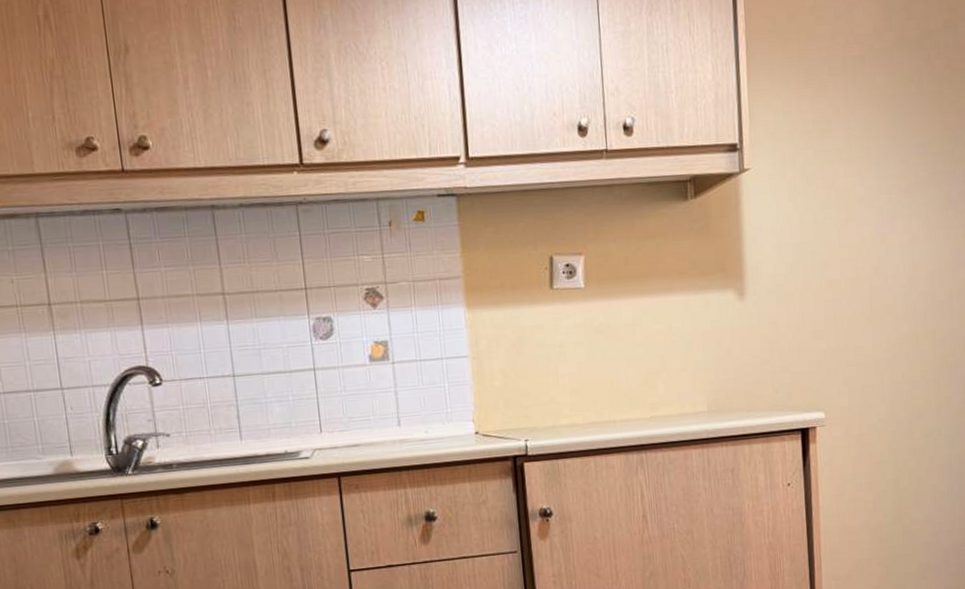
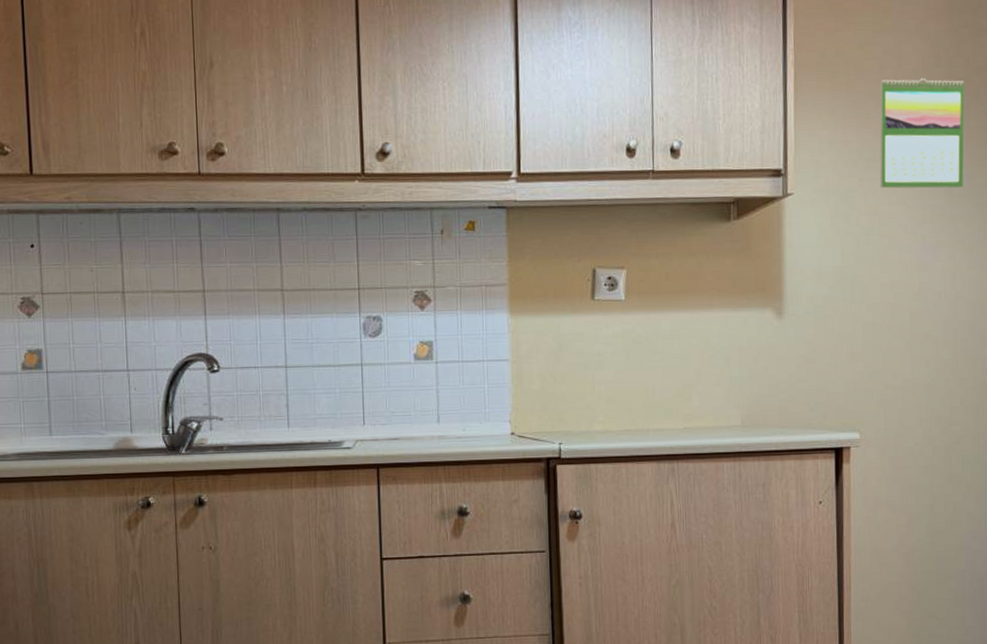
calendar: none [832,43,918,160] -> present [879,78,965,189]

